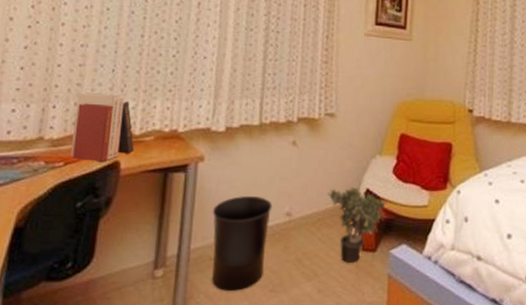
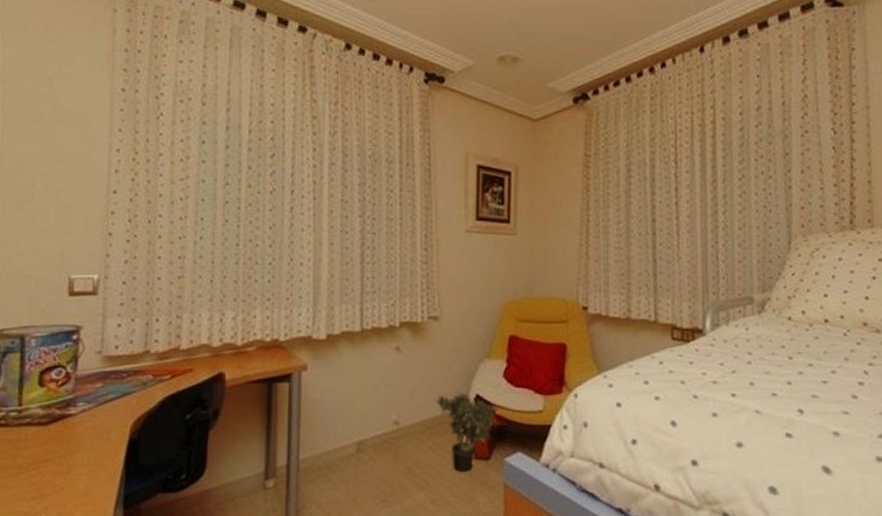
books: present [70,93,135,162] -> none [176,305,238,373]
waste bin: present [211,195,273,291] -> none [318,404,379,501]

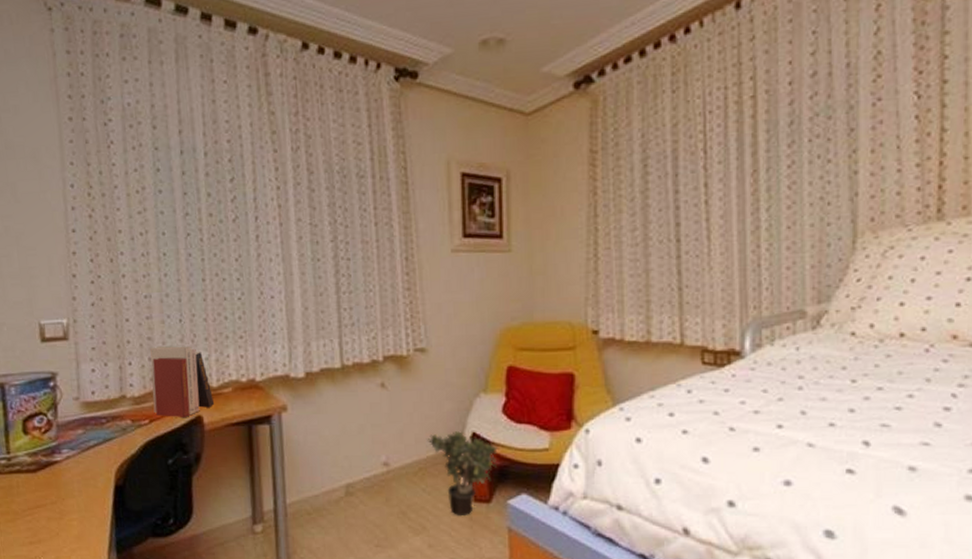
books: none [176,305,238,373] -> present [150,346,215,417]

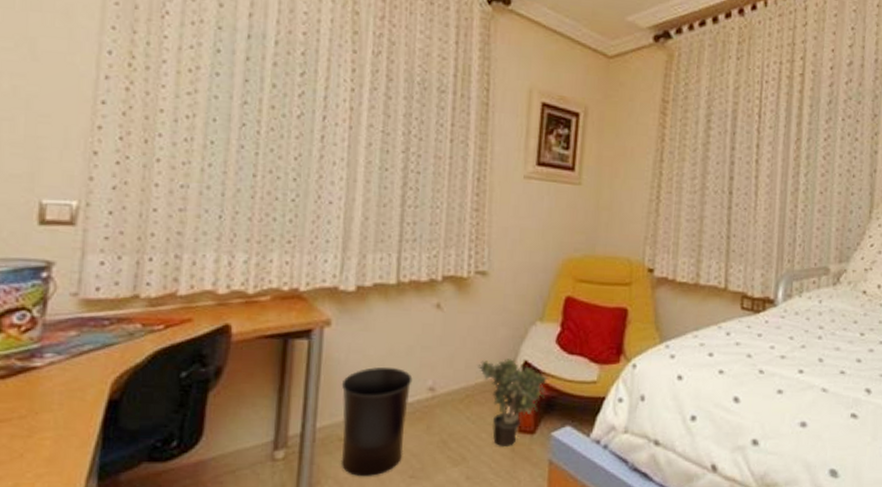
books: present [150,346,215,417] -> none [172,243,248,325]
waste bin: none [303,445,367,546] -> present [341,366,413,476]

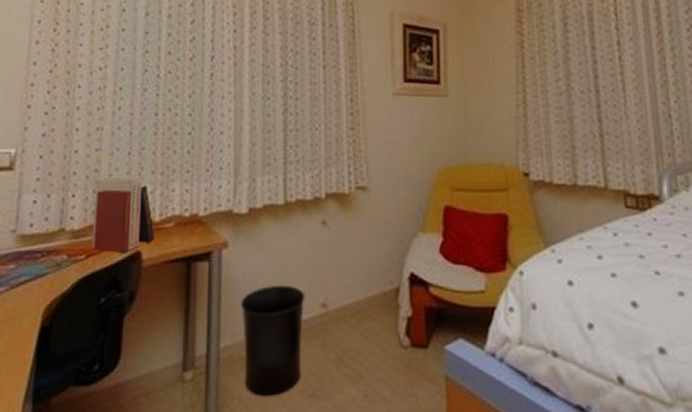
books: none [172,243,248,325] -> present [92,179,155,253]
potted plant: present [477,357,548,447] -> none [366,270,435,363]

